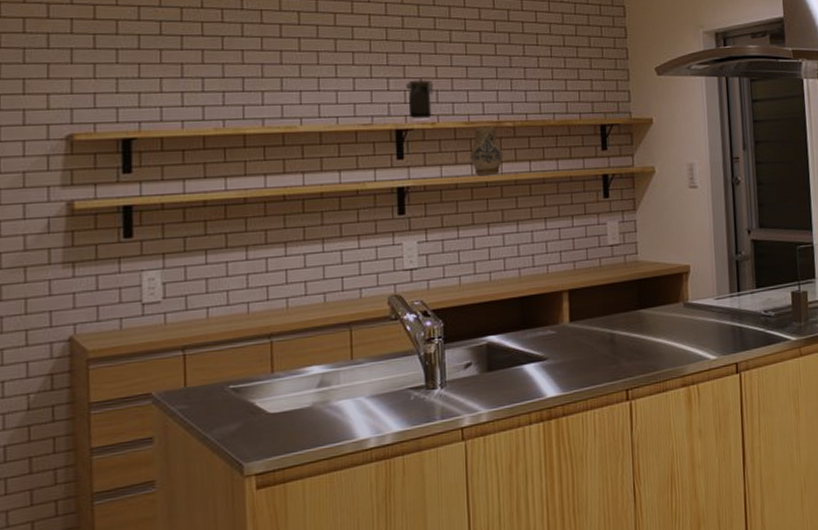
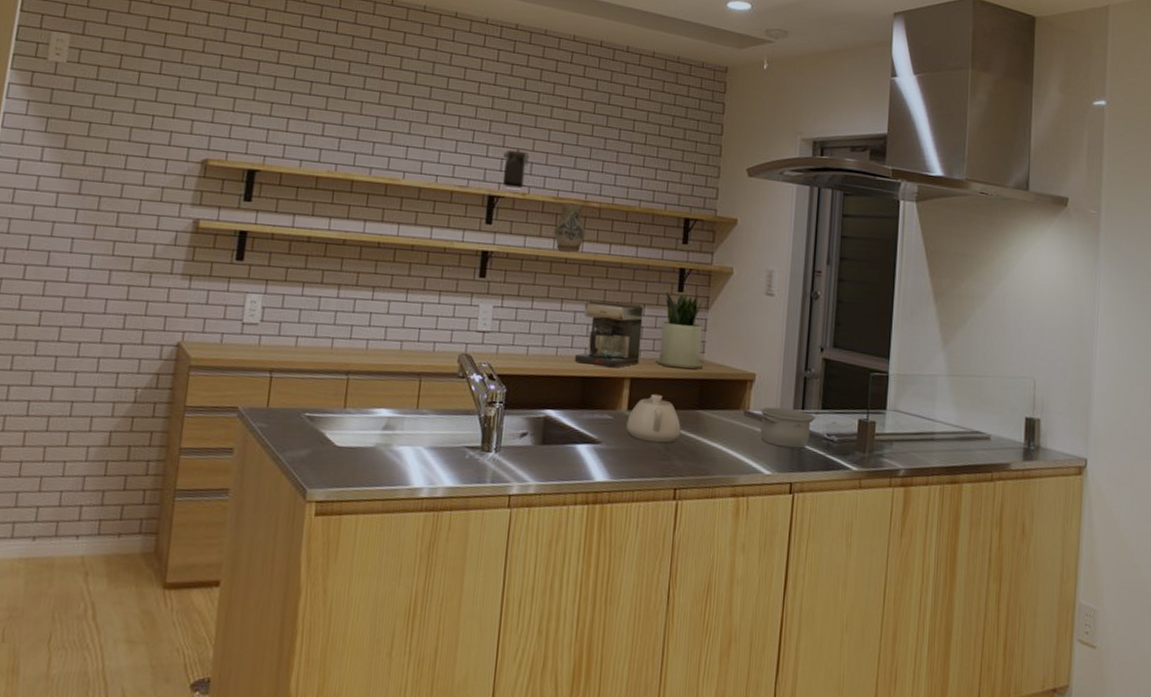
coffee maker: none [508,217,575,285] -> present [574,300,644,368]
teapot: none [569,301,625,350] -> present [625,393,681,444]
planter: none [590,198,639,274] -> present [655,291,704,370]
cooking pot: none [696,293,751,332] -> present [757,407,815,450]

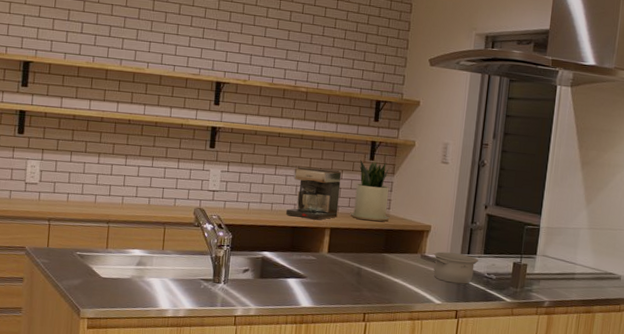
jar: present [503,150,530,189] -> none [228,44,249,76]
ceramic pitcher: present [554,203,585,252] -> none [269,88,295,128]
teapot: present [625,393,681,444] -> none [326,240,370,279]

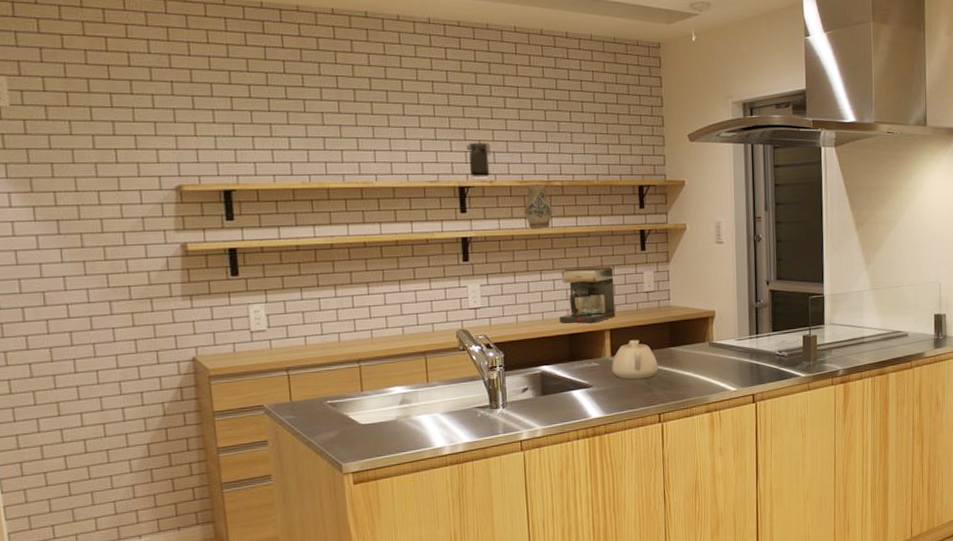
jar: none [228,44,249,76] -> present [467,142,491,177]
ceramic pitcher: none [269,88,295,128] -> present [524,183,552,228]
teapot: none [326,240,370,279] -> present [611,339,658,380]
planter: present [350,160,391,222] -> none [628,251,671,316]
cooking pot: present [431,251,478,285] -> none [720,335,768,368]

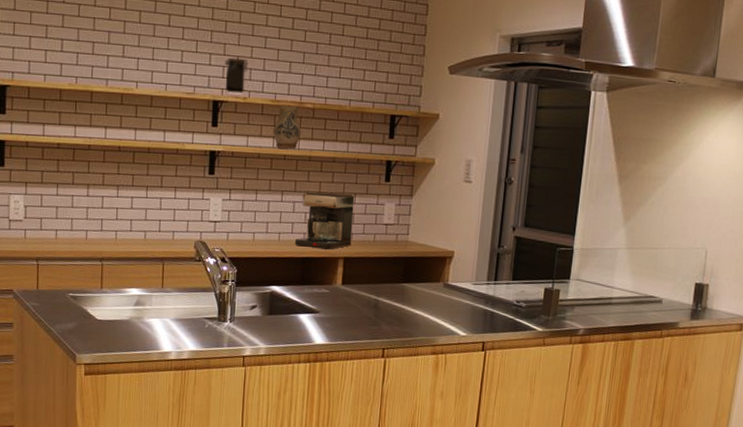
teapot: present [611,339,658,380] -> none [340,270,389,312]

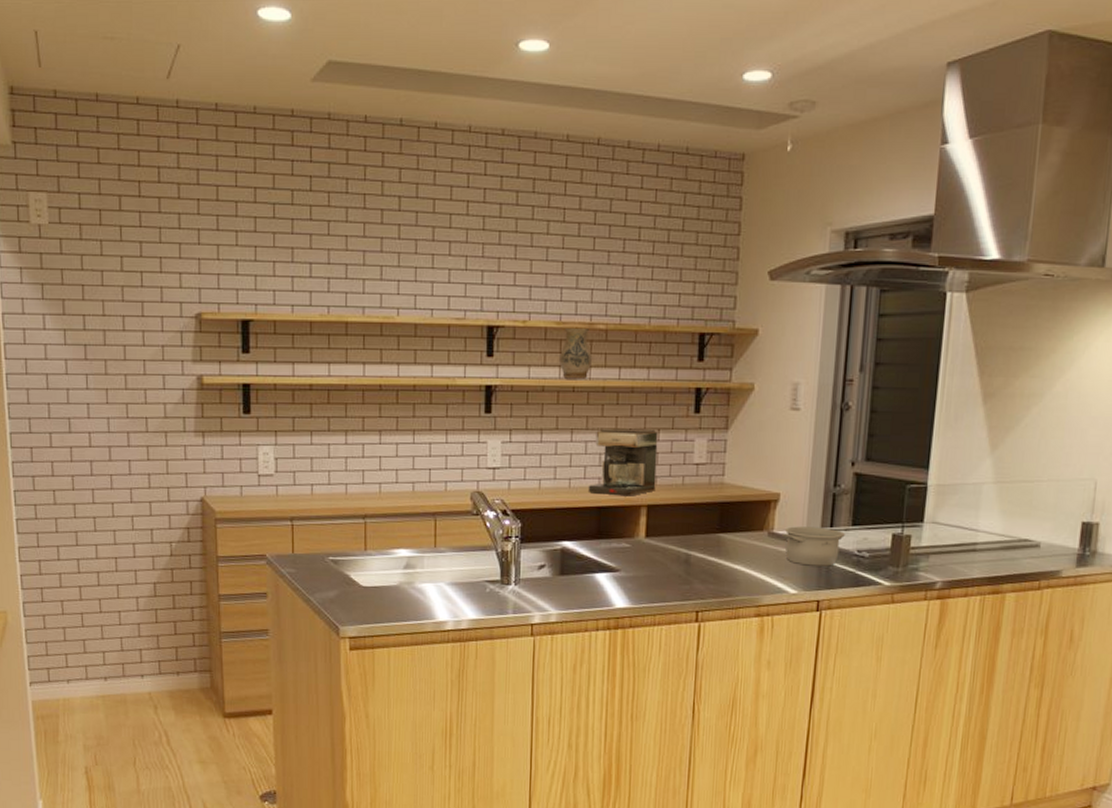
jar: present [225,58,249,93] -> none [500,274,528,316]
cooking pot: none [455,279,506,315] -> present [782,526,845,568]

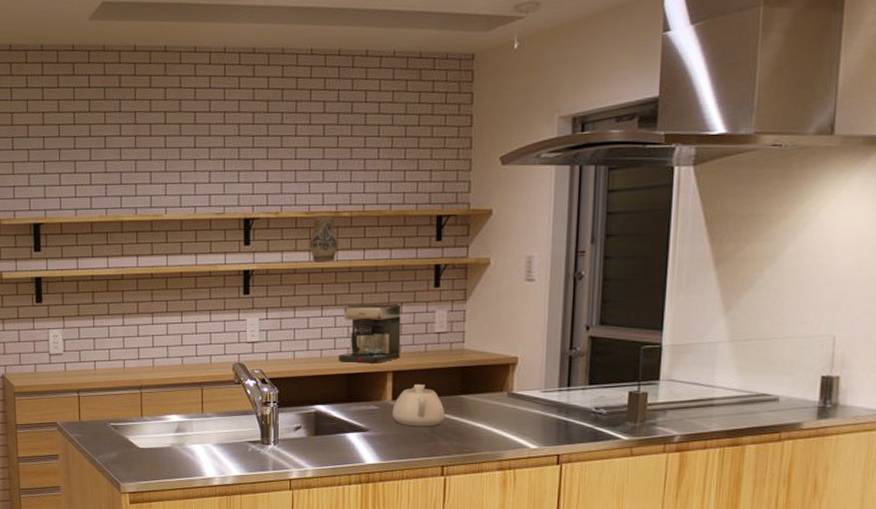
teapot: none [644,519,702,568] -> present [391,383,445,427]
cooking pot: present [782,526,845,568] -> none [521,387,582,424]

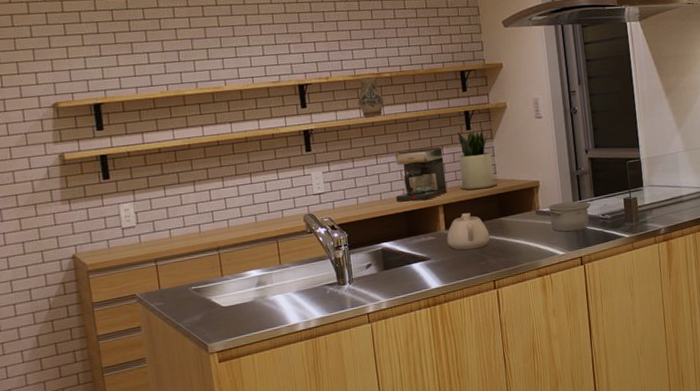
planter: none [415,288,465,359] -> present [457,129,498,191]
cooking pot: none [521,387,582,424] -> present [546,201,591,233]

